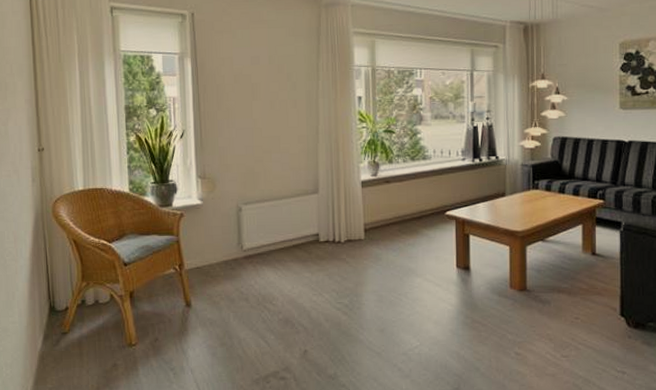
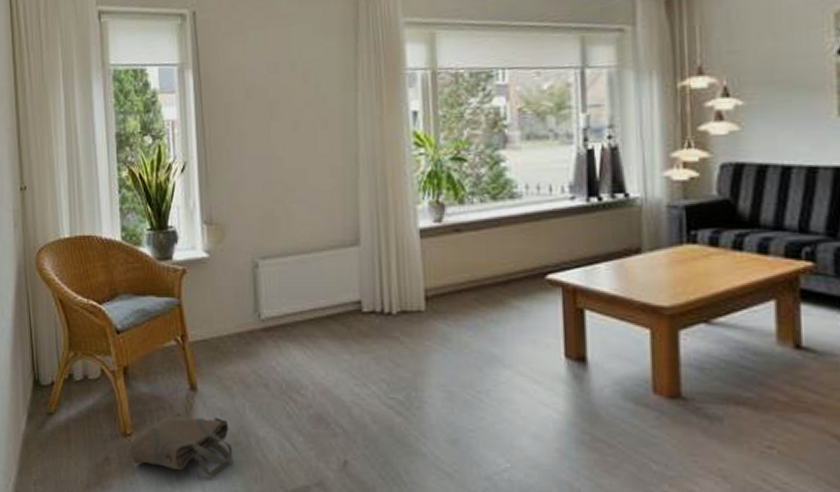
tote bag: none [135,324,220,372] -> present [130,412,233,478]

